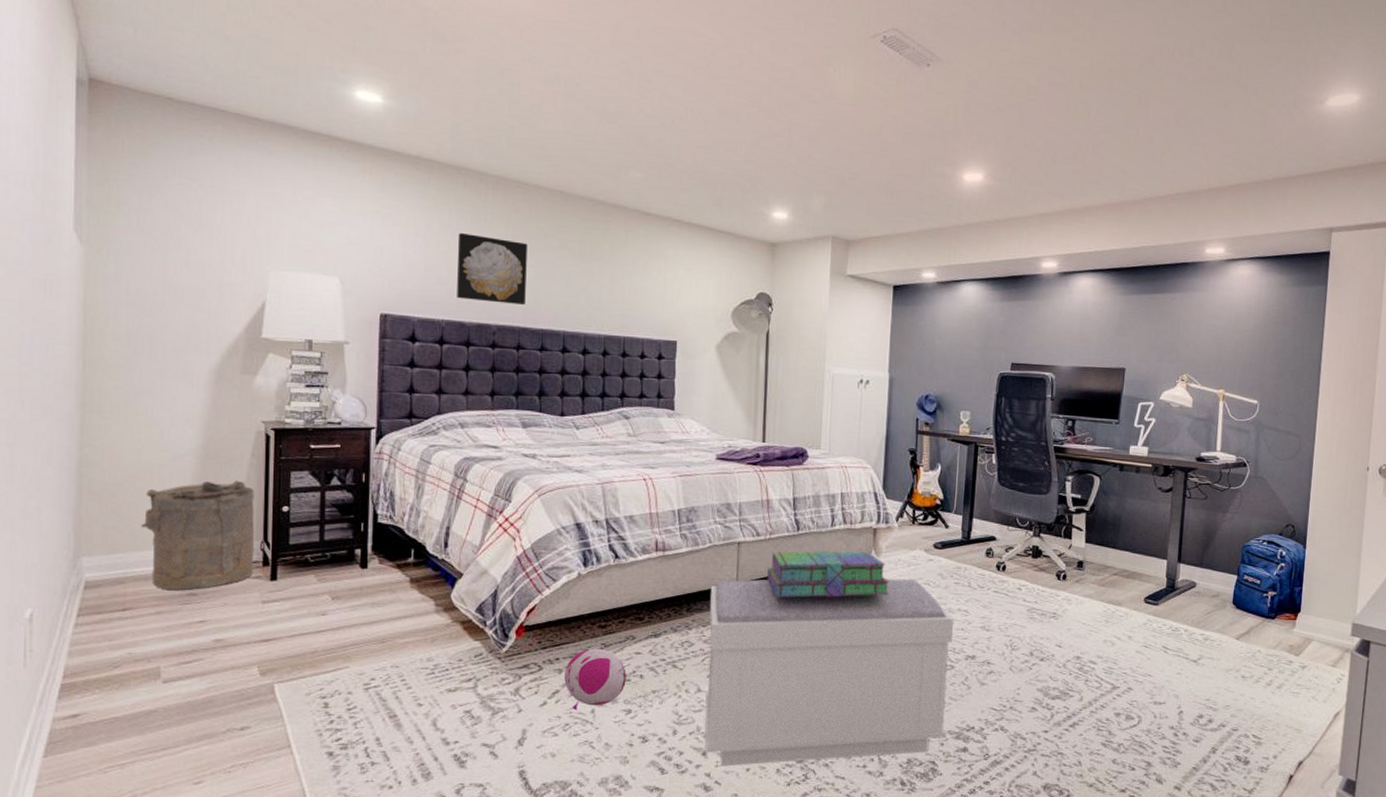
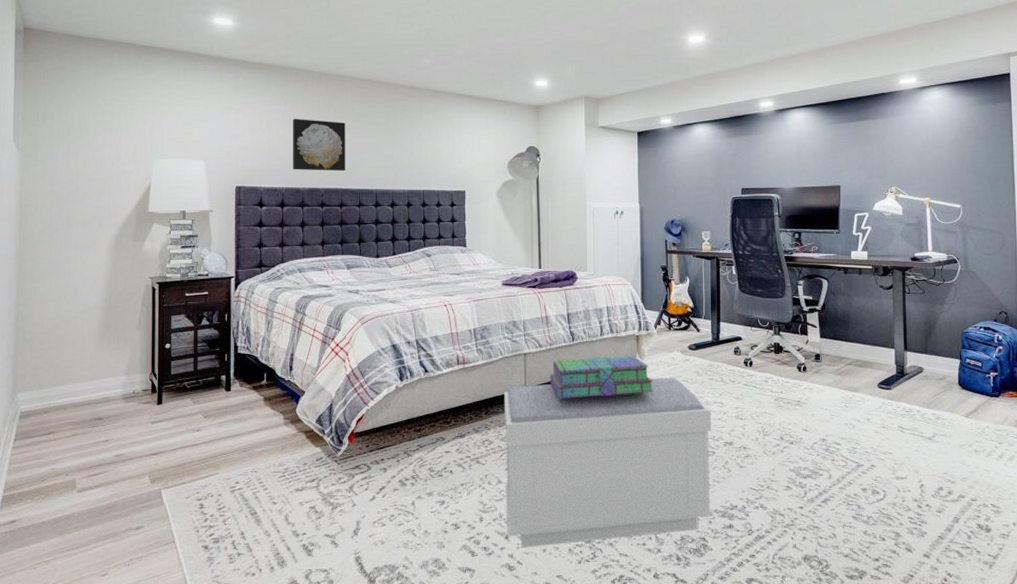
laundry hamper: present [141,480,255,591] -> none [61,325,145,416]
plush toy: present [564,648,626,711] -> none [389,449,439,503]

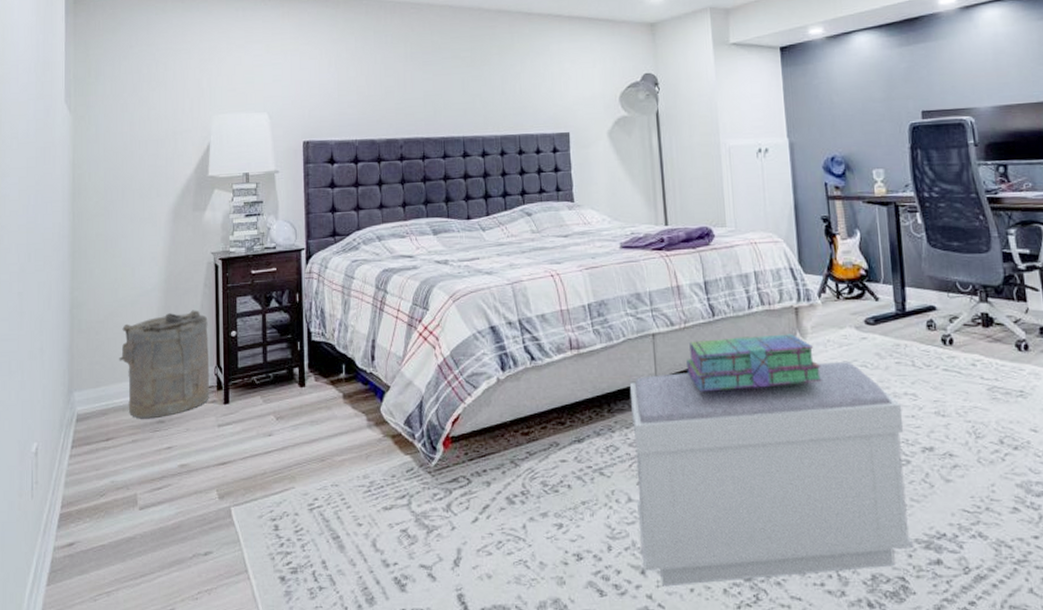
laundry hamper: none [61,325,145,416] -> present [119,310,210,419]
wall art: present [292,119,345,171] -> none [364,57,427,119]

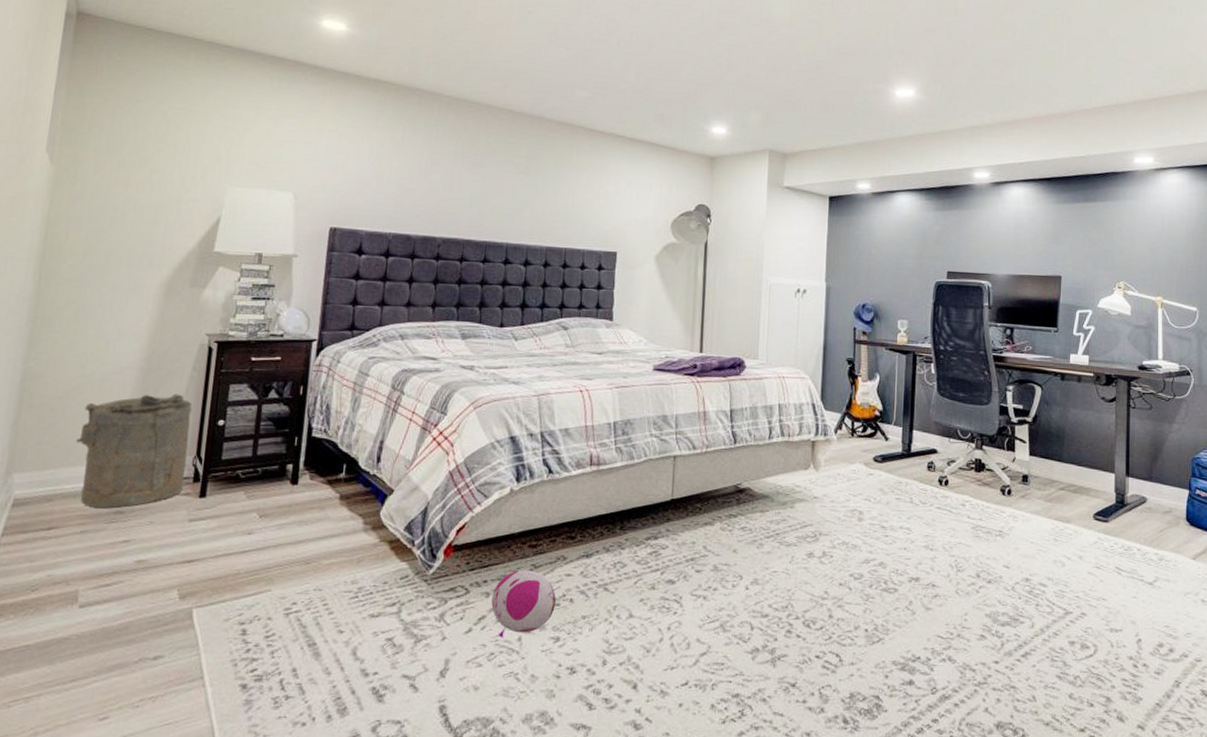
plush toy: none [493,457,554,526] -> present [491,569,556,638]
bench: present [629,362,914,587] -> none [635,494,897,701]
stack of books: present [686,334,822,392] -> none [703,464,829,515]

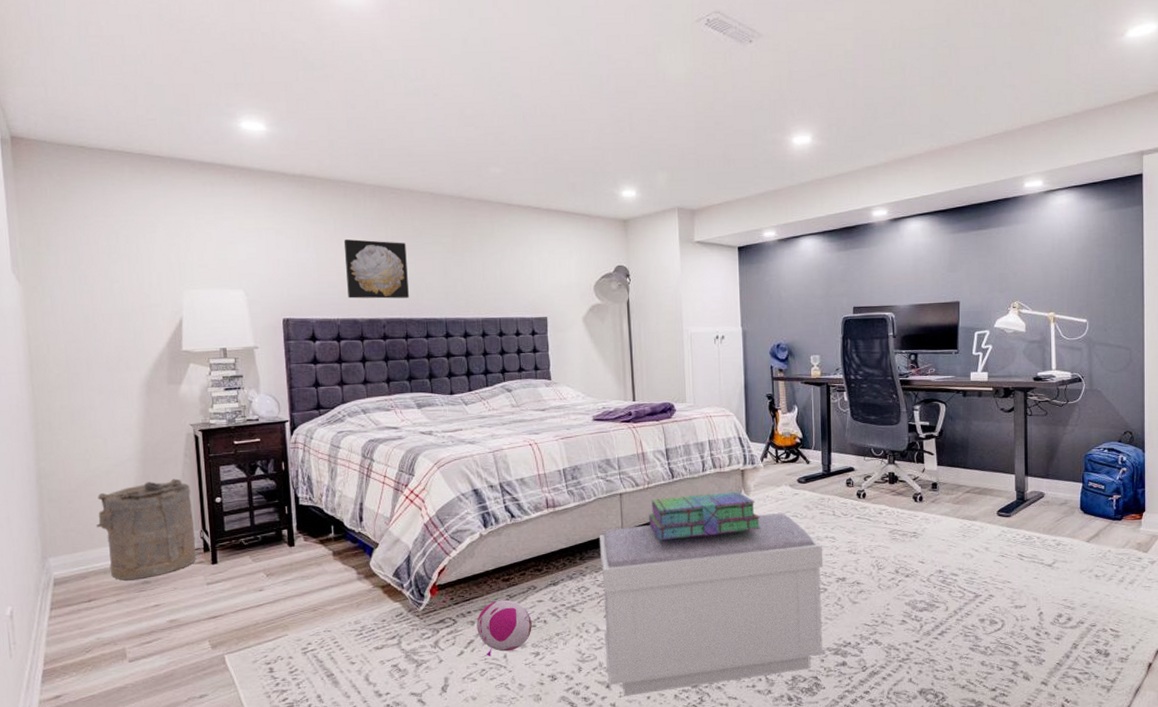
wall art: none [405,150,476,218] -> present [343,239,409,299]
bench: none [635,494,897,701] -> present [599,513,826,696]
stack of books: none [703,464,829,515] -> present [649,491,761,541]

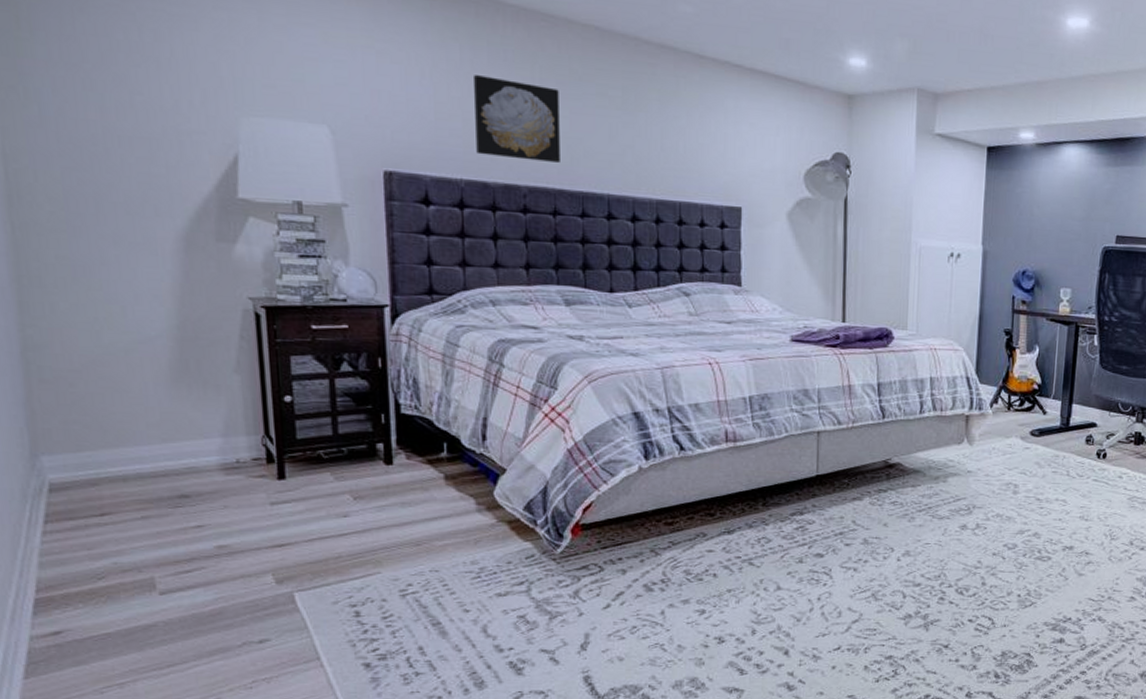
laundry hamper: present [96,478,197,581] -> none [111,366,257,493]
plush toy: present [477,599,532,657] -> none [629,546,698,612]
bench: present [599,513,826,696] -> none [786,468,1052,665]
stack of books: present [649,491,761,541] -> none [850,439,983,490]

